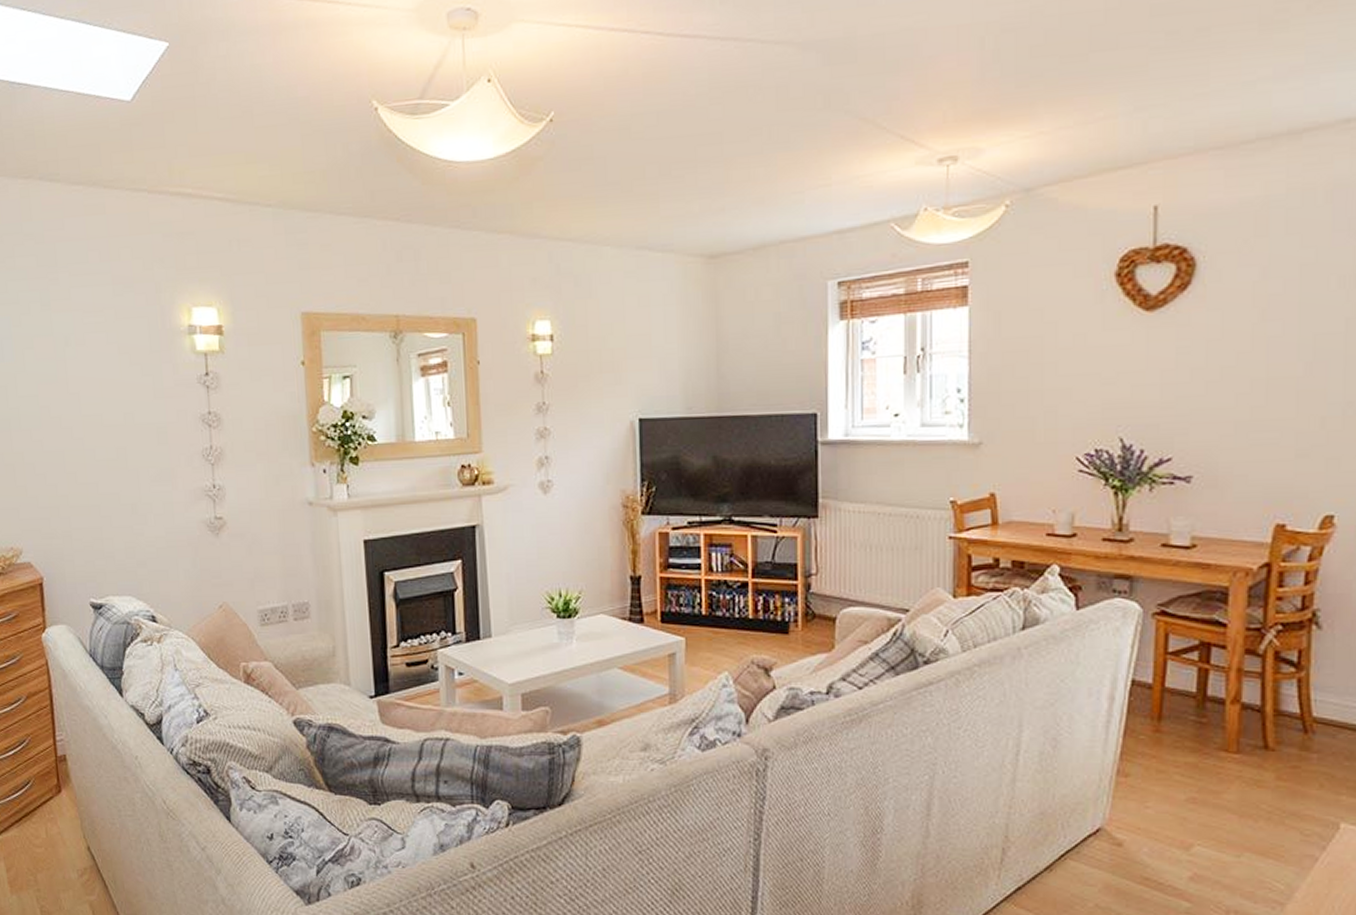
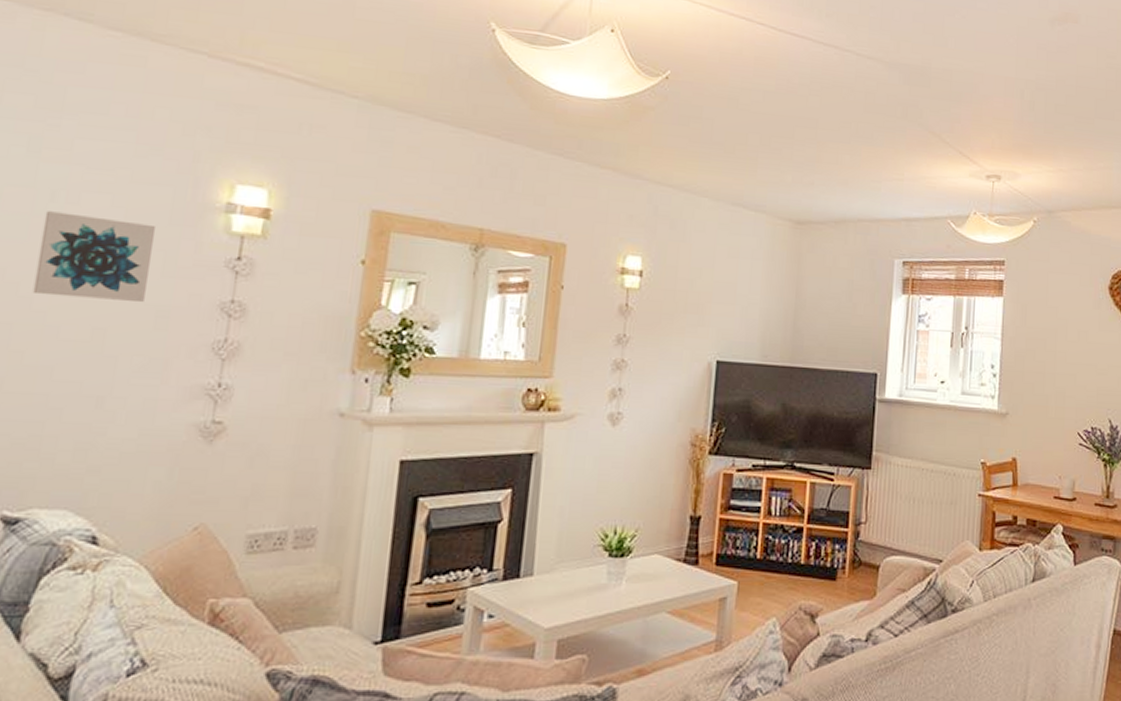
wall art: none [64,353,146,425] -> present [32,211,157,302]

